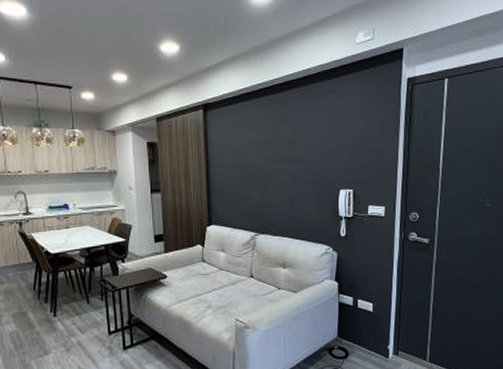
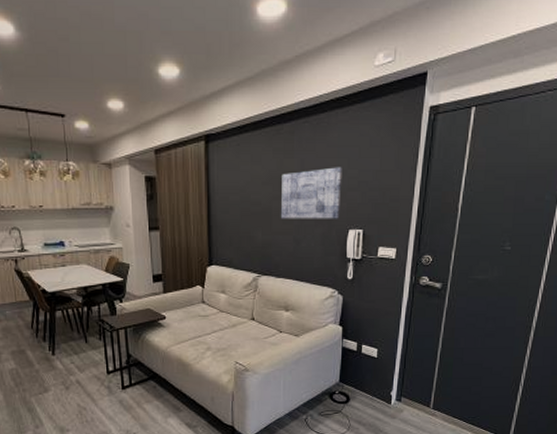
wall art: none [275,132,332,181] -> present [280,167,342,219]

